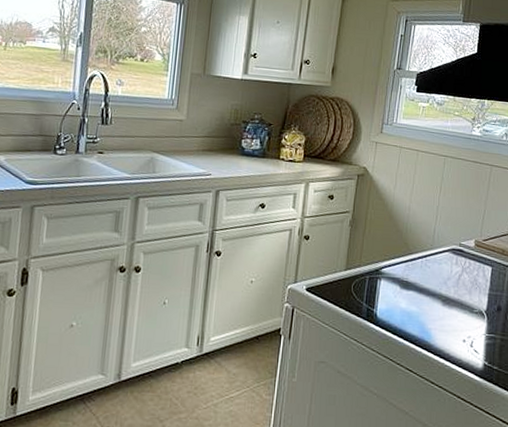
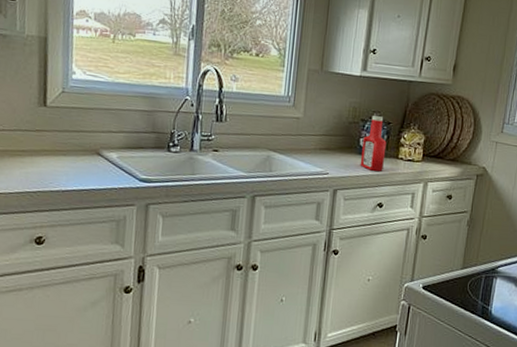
ketchup bottle: none [242,117,268,172] -> present [360,116,387,172]

